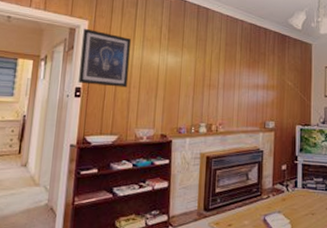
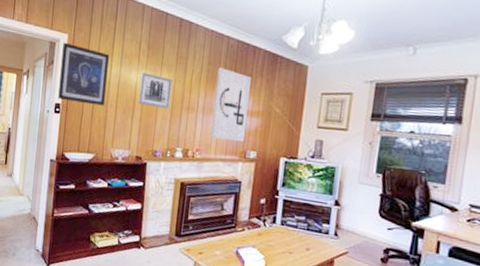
wall art: none [161,54,193,87] -> present [138,72,172,109]
wall art: none [232,48,265,114] -> present [210,67,251,143]

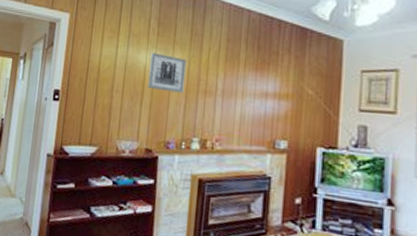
wall art: present [58,42,110,106] -> none [57,22,116,91]
wall art: present [210,67,251,143] -> none [232,45,277,130]

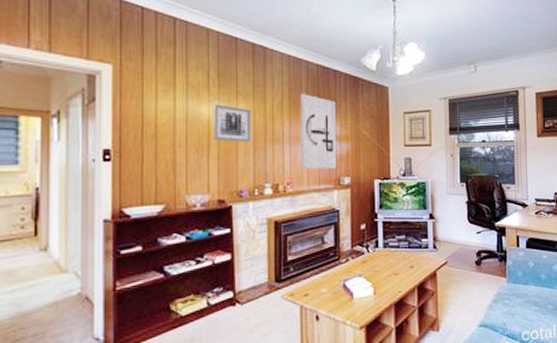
wall art: none [232,45,277,130] -> present [300,94,337,170]

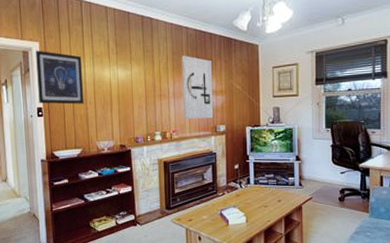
wall art: none [106,74,172,147] -> present [36,50,84,105]
wall art: present [213,104,251,142] -> none [113,69,143,99]

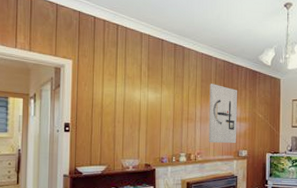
wall art: present [36,50,84,105] -> none [67,67,114,122]

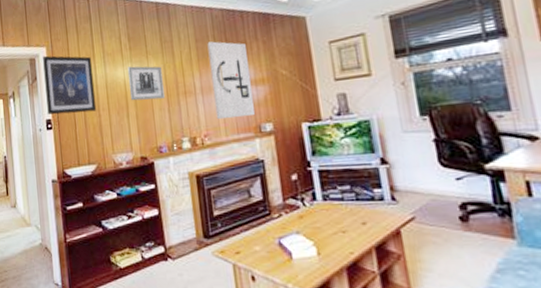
wall art: none [67,67,114,122] -> present [43,55,97,115]
wall art: none [143,91,172,121] -> present [127,66,165,101]

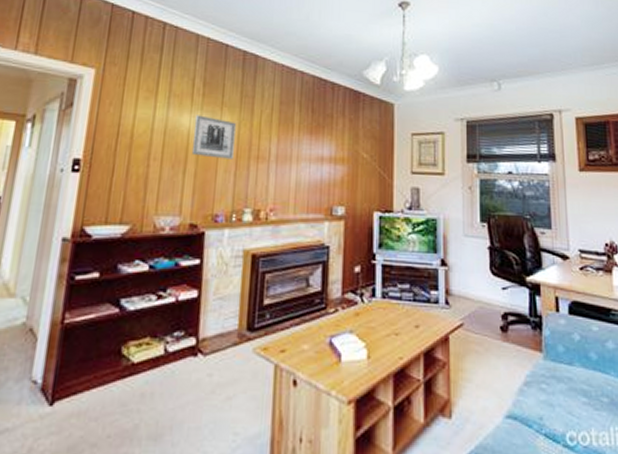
wall art: present [43,55,97,115] -> none [78,79,154,159]
wall art: present [207,41,256,120] -> none [287,107,332,197]

